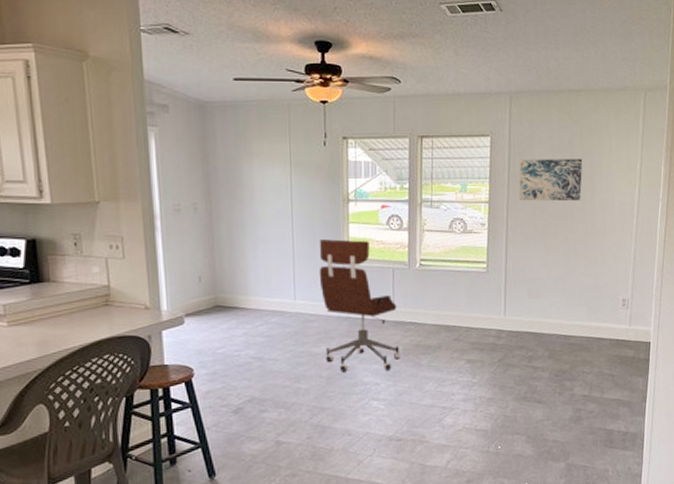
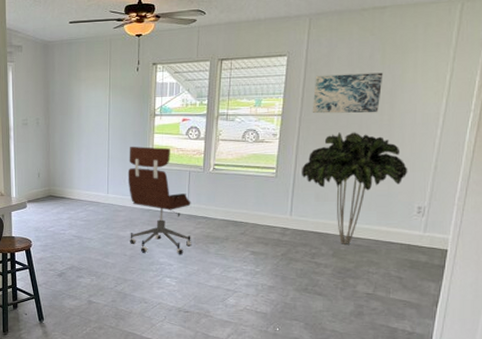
indoor plant: none [513,221,612,344] -> present [302,132,408,244]

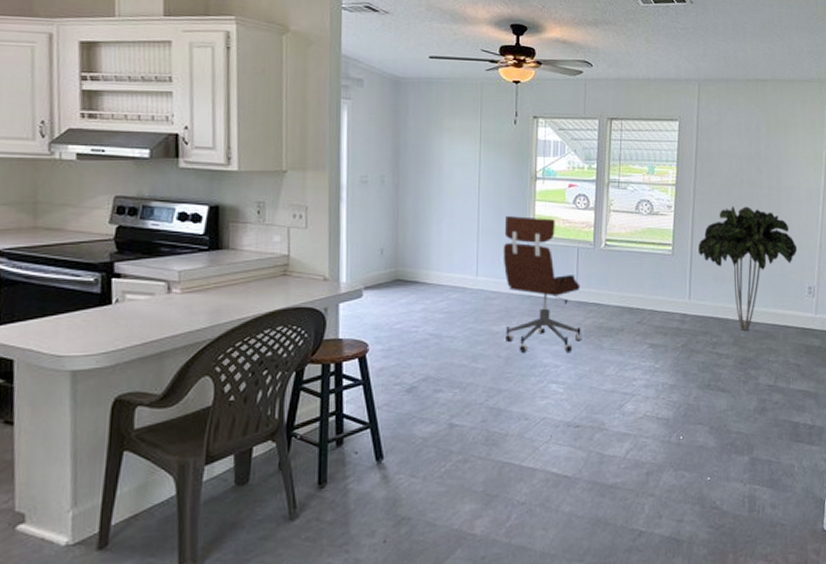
wall art: present [312,72,384,114] -> none [705,144,769,187]

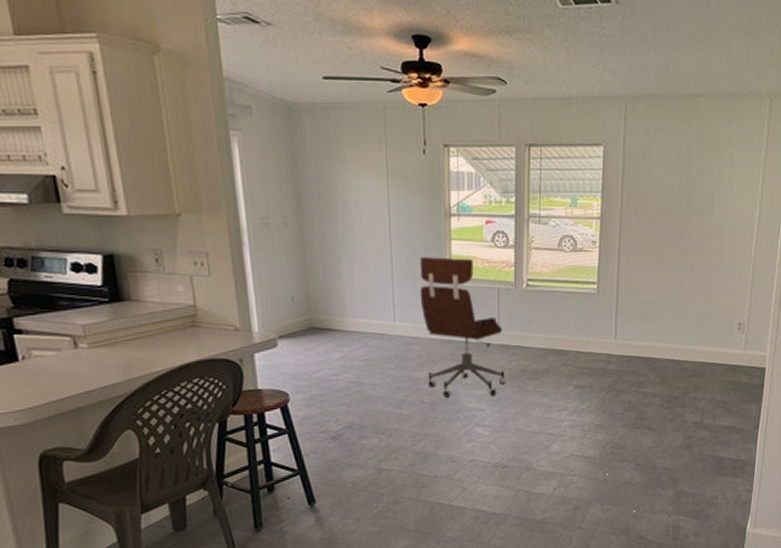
indoor plant: present [698,206,798,331] -> none [625,239,728,370]

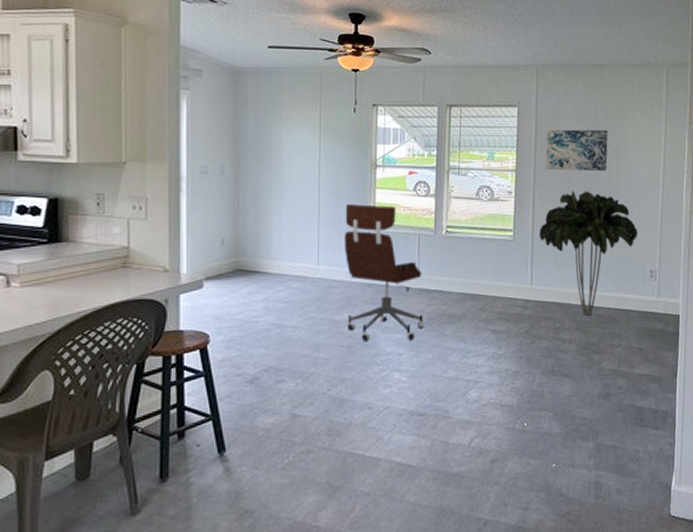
indoor plant: none [625,239,728,370] -> present [539,191,638,316]
wall art: none [632,171,702,218] -> present [545,129,608,172]

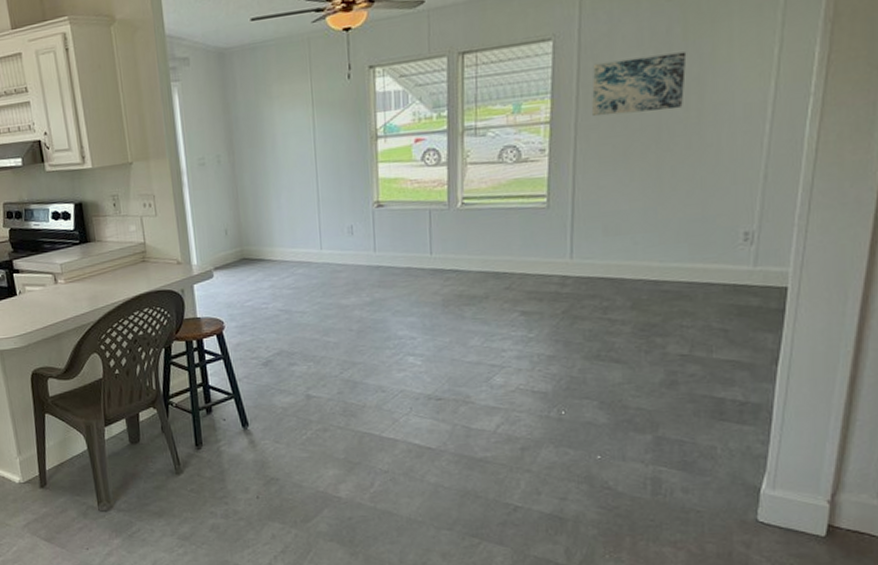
office chair: present [344,204,424,341] -> none [345,180,439,325]
indoor plant: present [539,191,638,316] -> none [582,137,728,292]

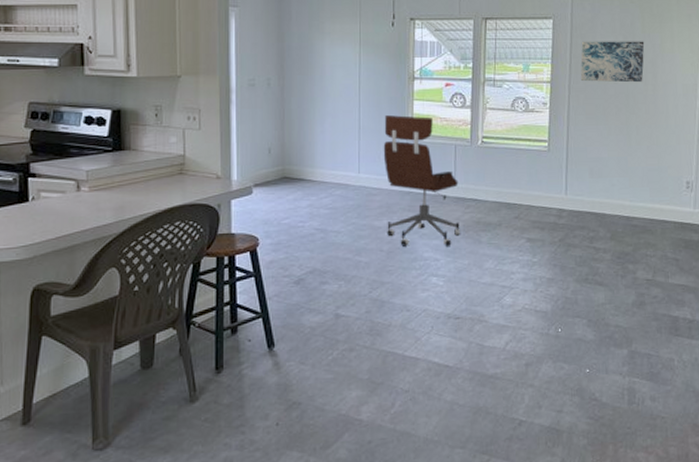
office chair: none [345,180,439,325] -> present [383,115,460,247]

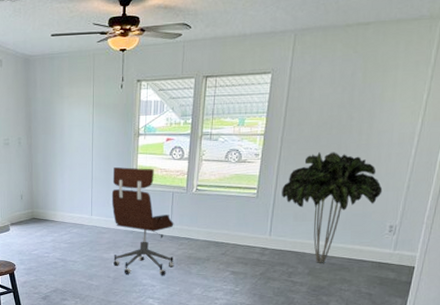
indoor plant: none [574,102,675,226] -> present [282,152,383,263]
wall art: present [580,41,645,83] -> none [293,91,364,133]

